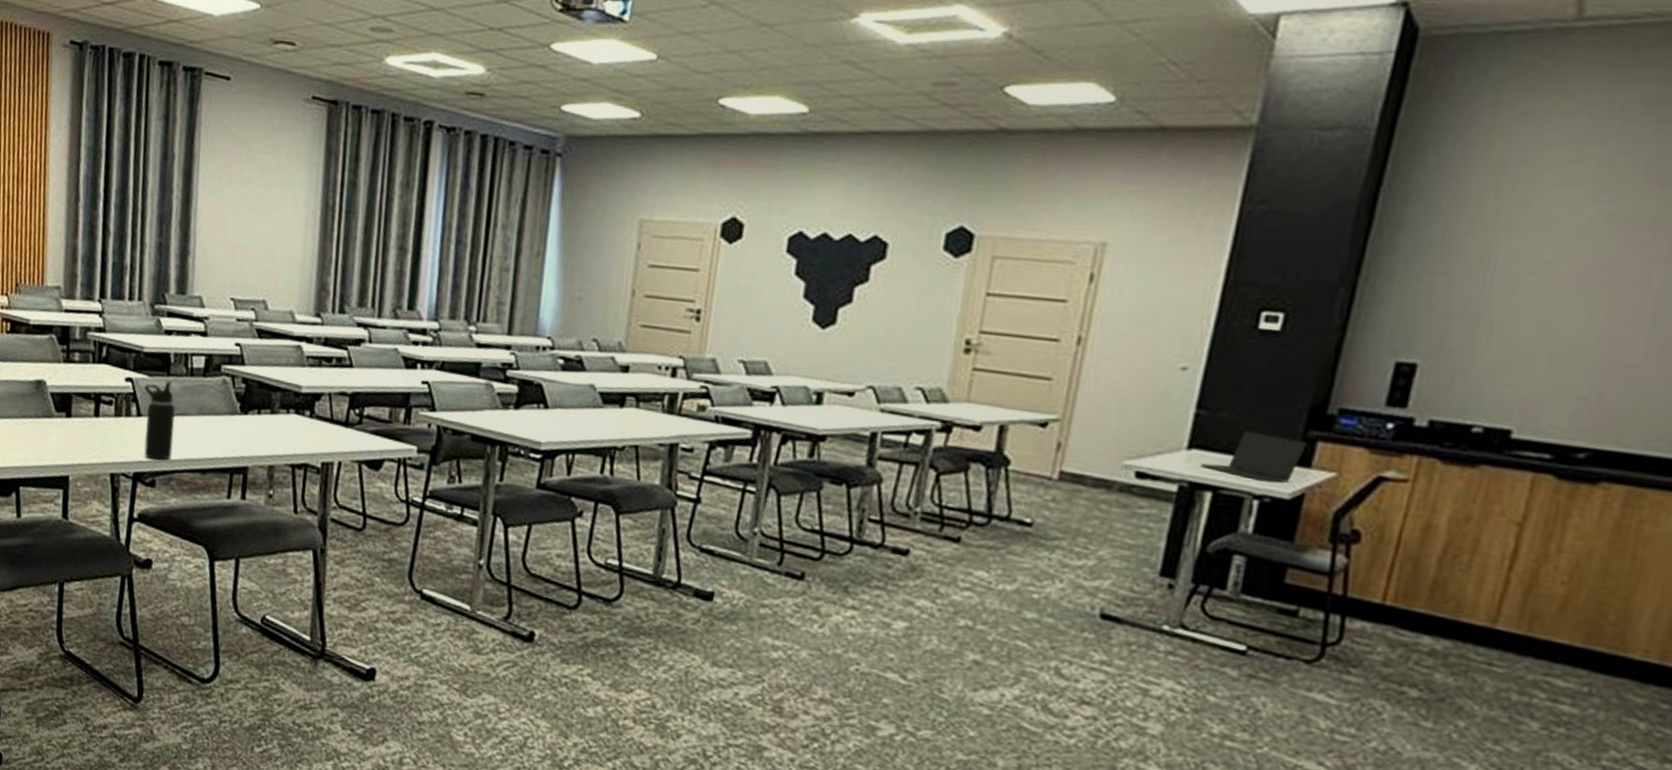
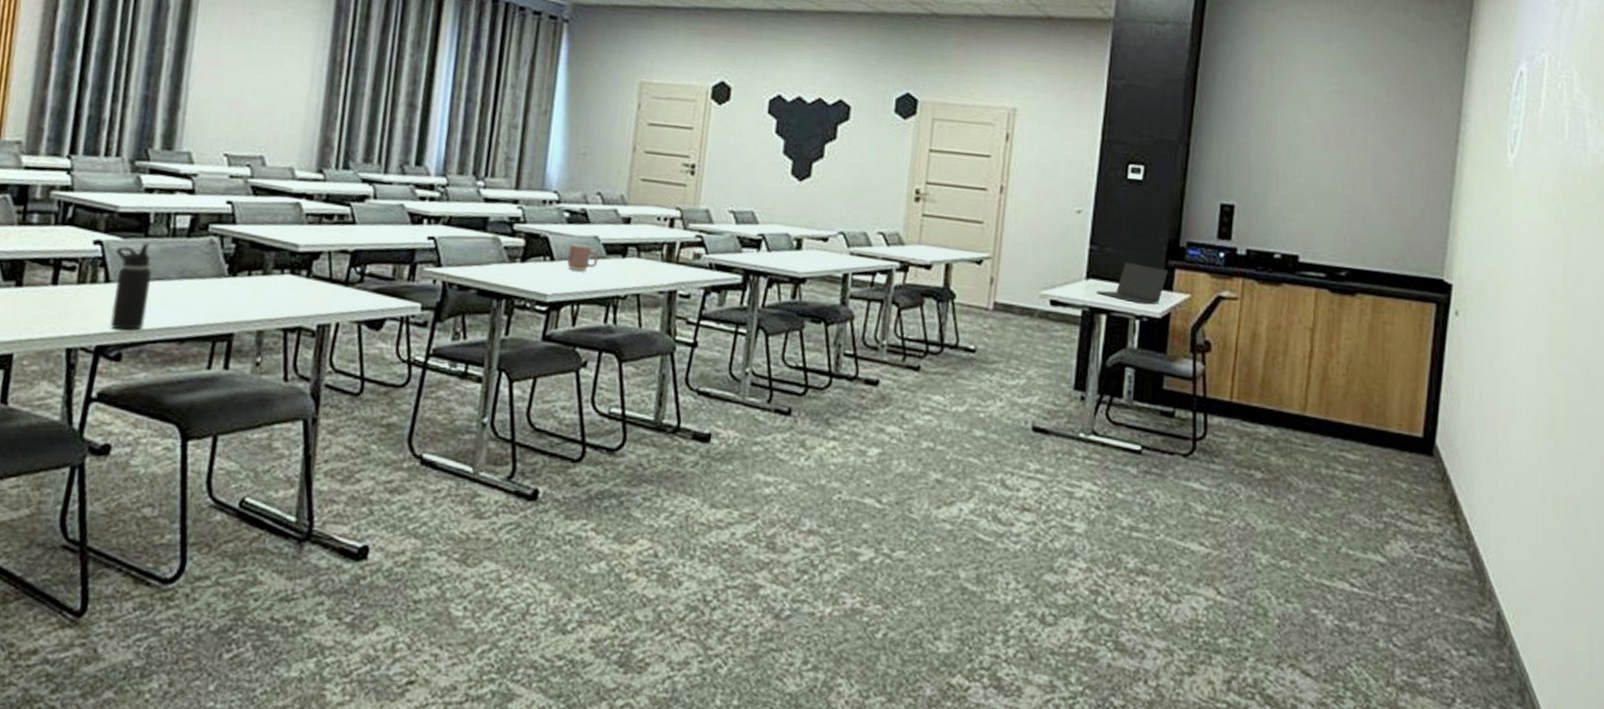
mug: none [561,391,595,421] -> present [567,243,599,272]

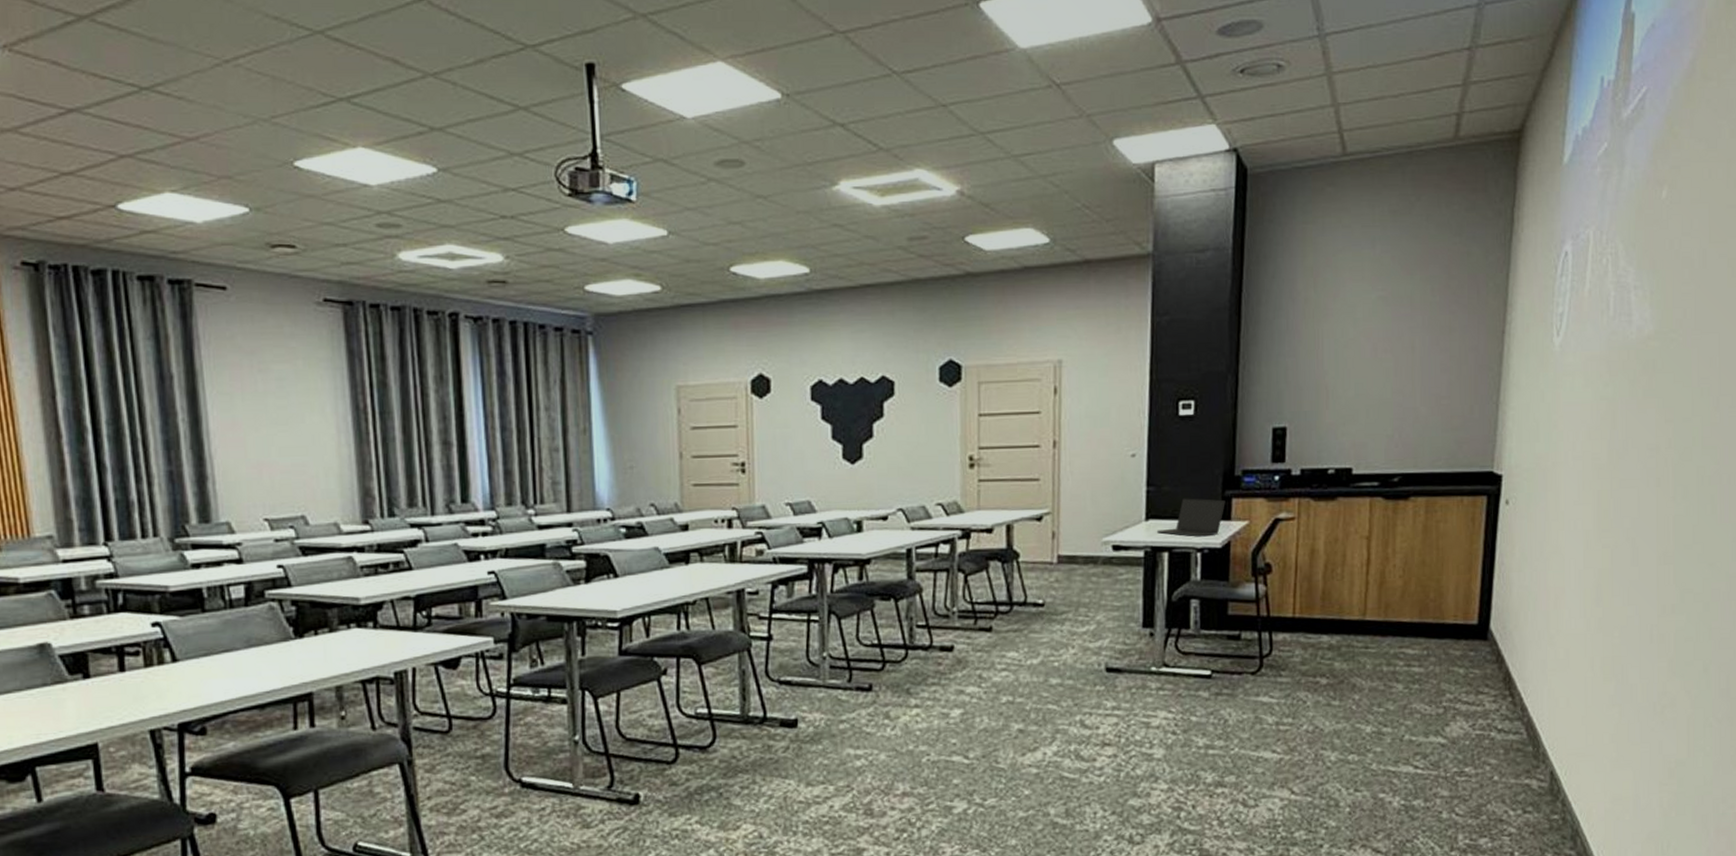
water bottle: present [110,243,153,331] -> none [176,618,222,705]
mug: present [567,243,599,272] -> none [630,557,662,584]

